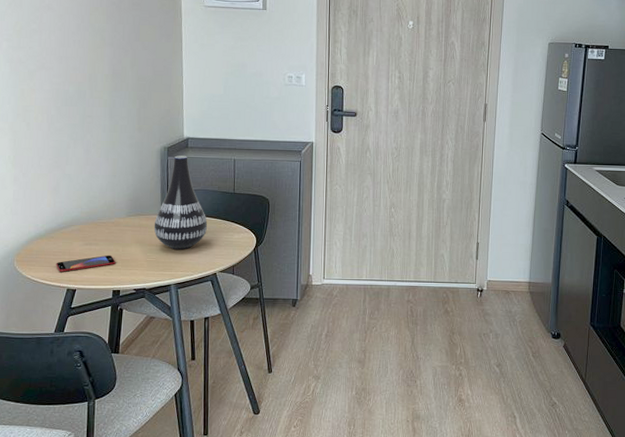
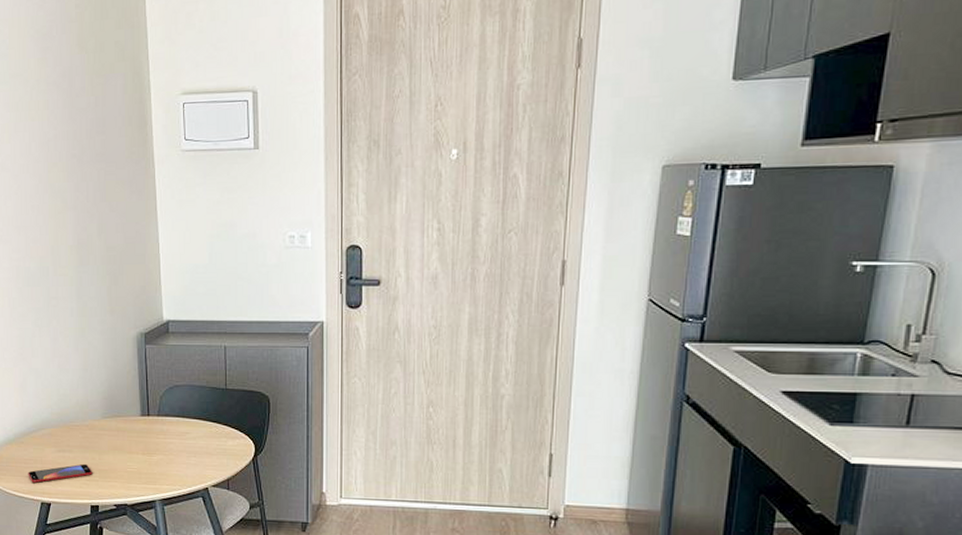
vase: present [154,155,207,250] -> none [133,343,195,459]

